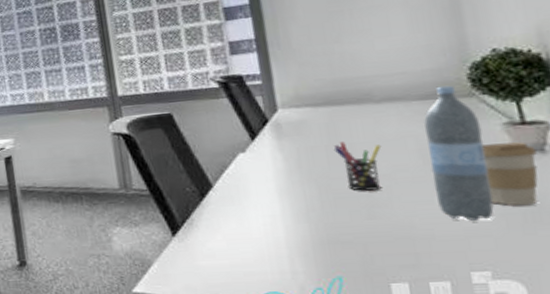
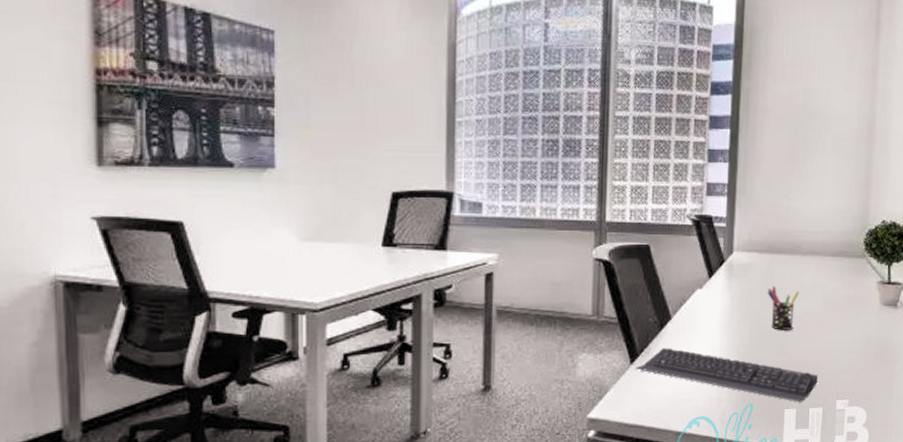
keyboard: none [178,217,435,276] -> present [634,347,818,403]
water bottle: present [424,85,494,221] -> none [826,246,865,359]
coffee cup: present [481,142,538,206] -> none [859,298,892,349]

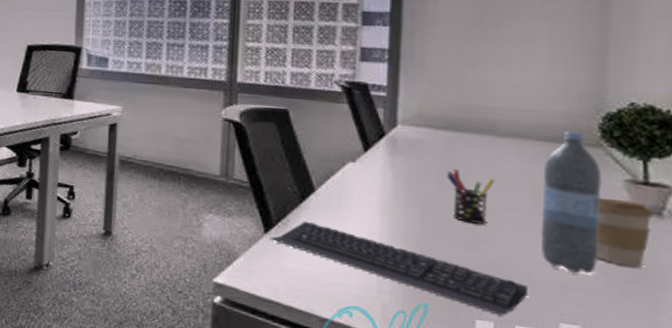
water bottle: none [826,246,865,359] -> present [540,131,602,274]
coffee cup: none [859,298,892,349] -> present [595,198,653,268]

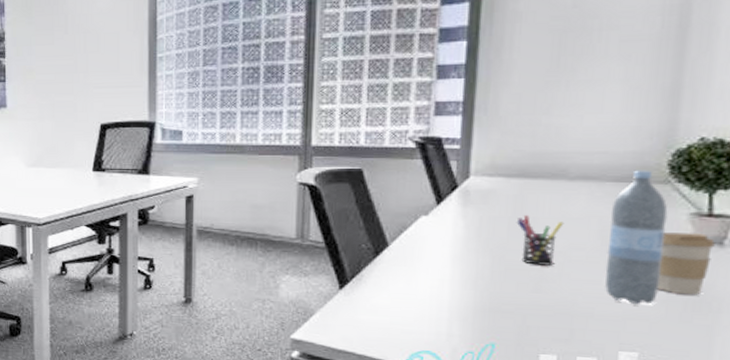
keyboard: present [269,221,528,316] -> none [344,275,590,349]

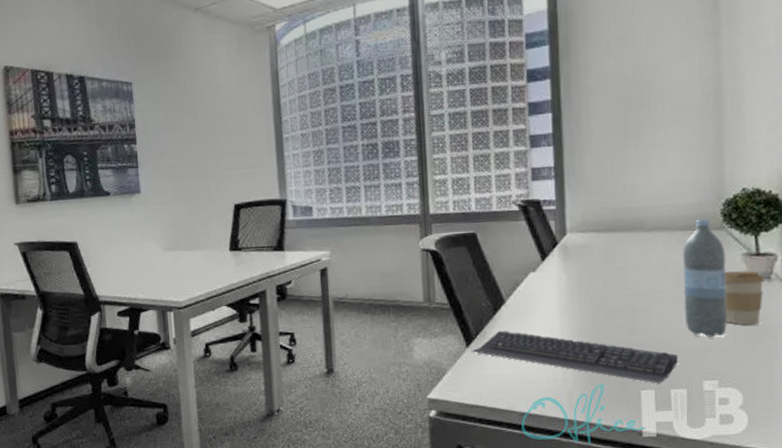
keyboard: none [344,275,590,349] -> present [471,330,678,384]
pen holder: present [516,215,564,267] -> none [608,265,647,310]

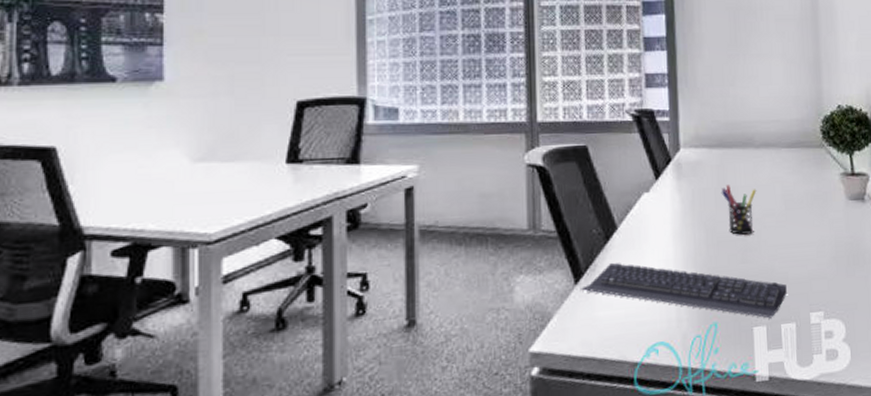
pen holder: none [608,265,647,310] -> present [721,185,757,236]
water bottle: present [682,218,727,337] -> none [788,135,829,264]
coffee cup: present [724,270,764,325] -> none [825,191,859,250]

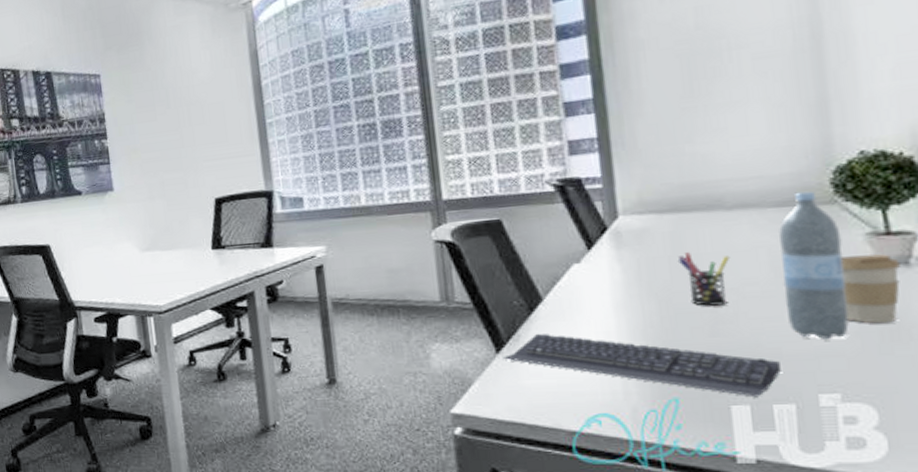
water bottle: none [788,135,829,264] -> present [778,191,849,339]
coffee cup: none [825,191,859,250] -> present [840,254,900,324]

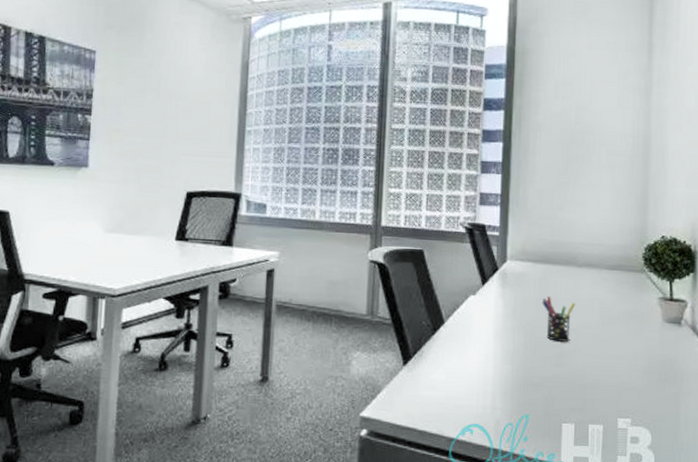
keyboard: present [502,333,781,398] -> none [407,351,597,418]
water bottle: present [778,191,849,339] -> none [605,260,645,376]
coffee cup: present [840,254,900,324] -> none [640,313,676,367]

